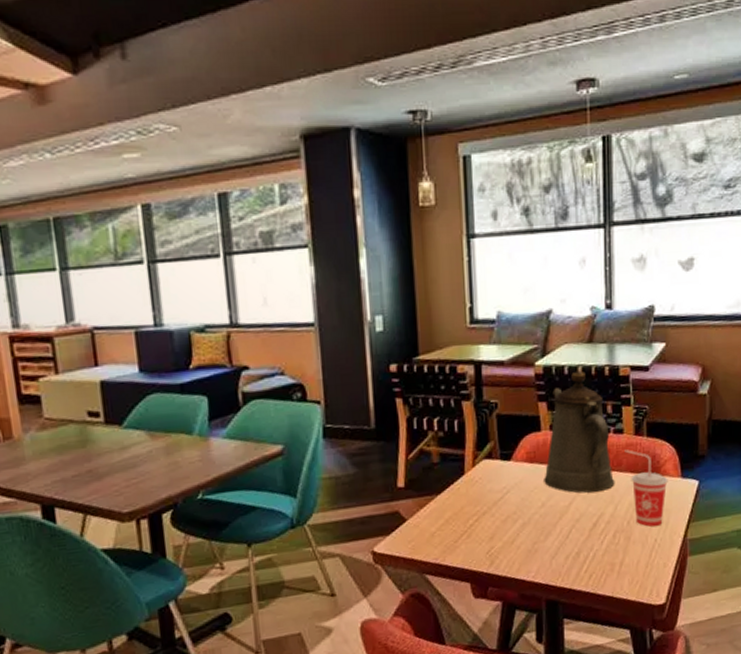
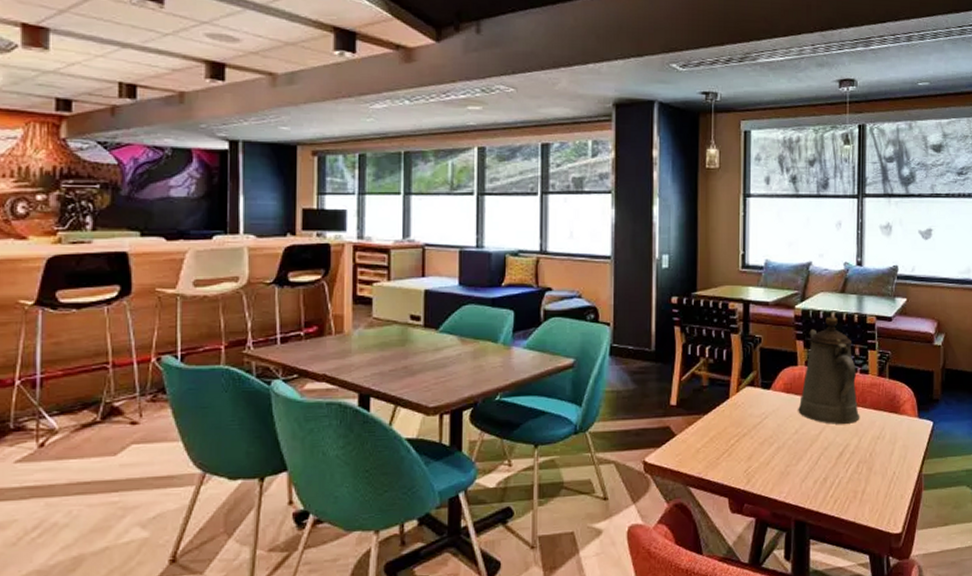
beverage cup: present [625,449,668,527] -> none [869,389,906,460]

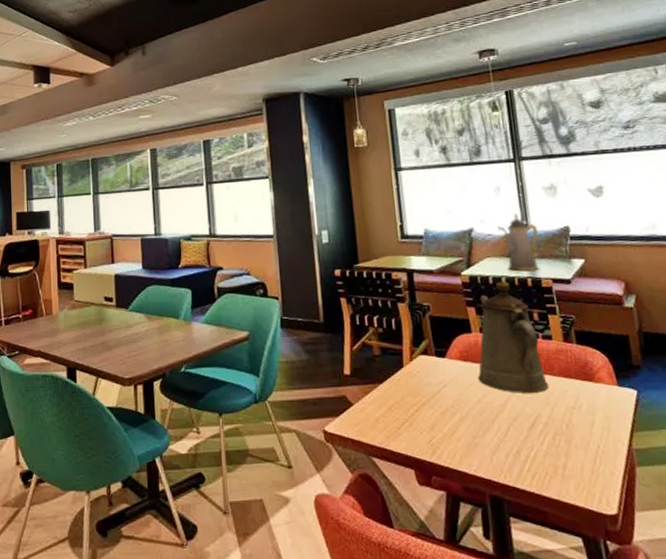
coffee pot: none [833,250,871,308] -> present [497,213,539,272]

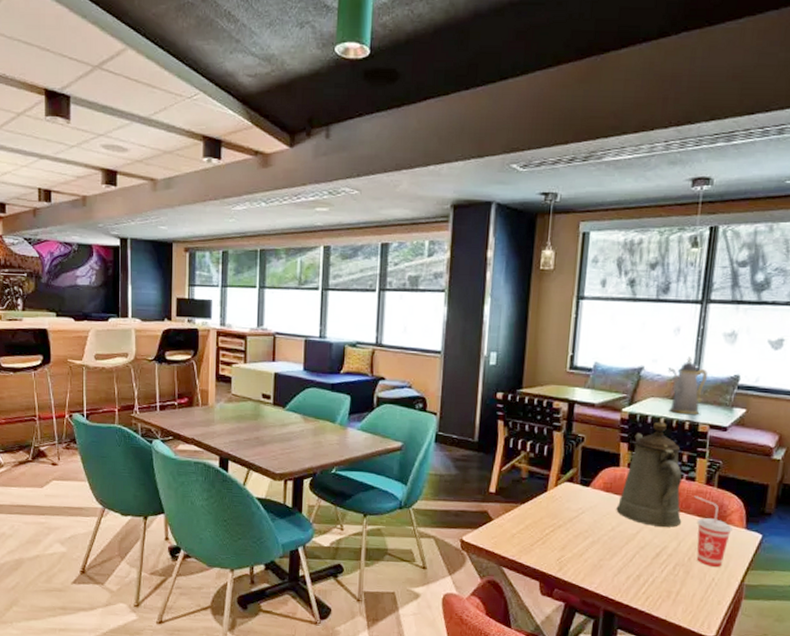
beverage cup: none [555,355,604,432] -> present [694,496,733,567]

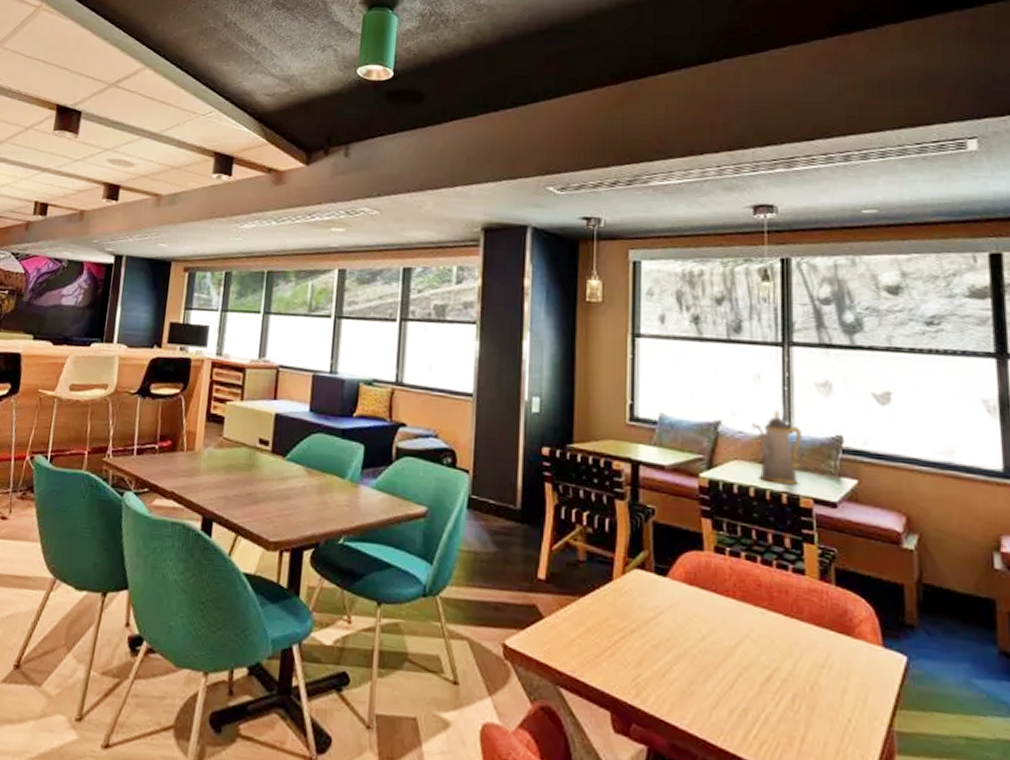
coffee pot: present [616,421,683,527] -> none [705,491,795,640]
beverage cup: present [694,496,733,567] -> none [807,595,865,702]

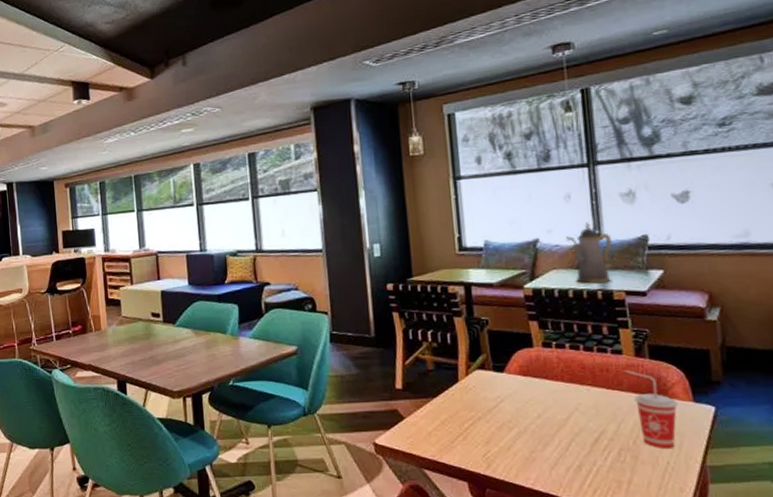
beverage cup: none [807,595,865,702] -> present [625,370,678,448]

